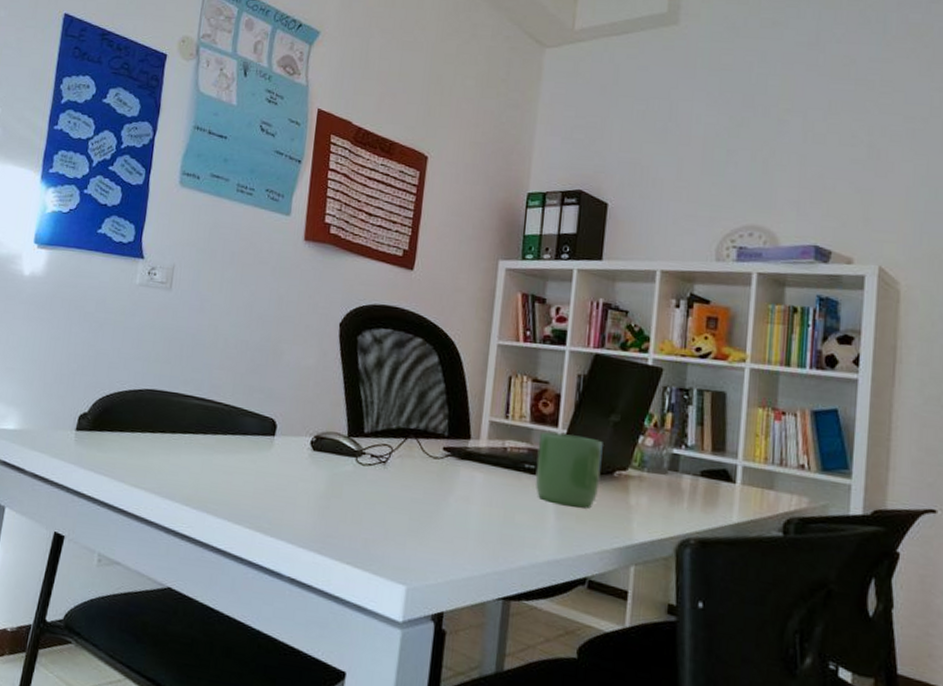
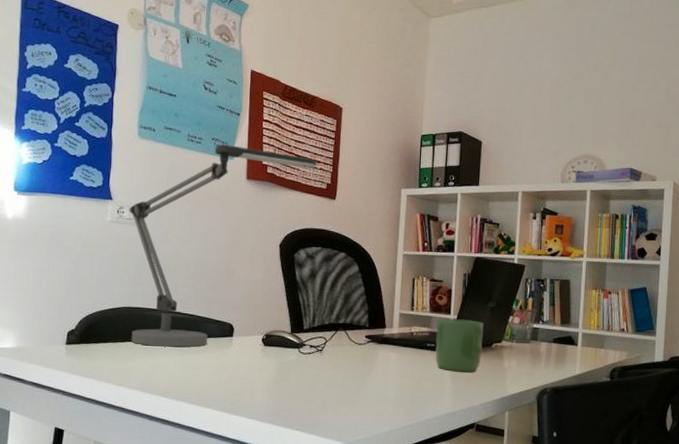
desk lamp: none [152,196,393,445] -> present [129,144,317,347]

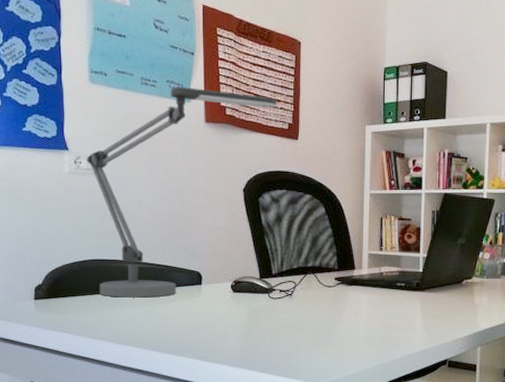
mug: present [435,318,484,373] -> none [405,257,454,310]

